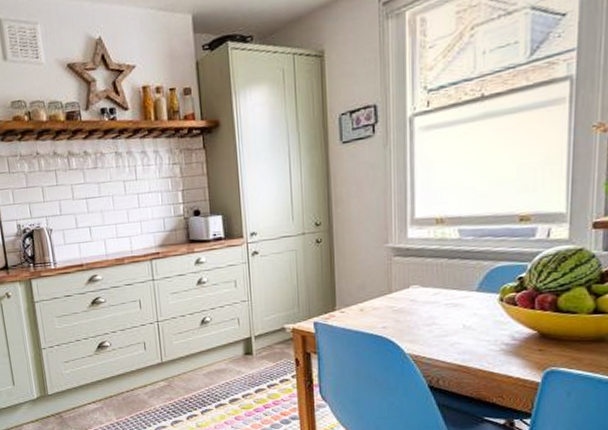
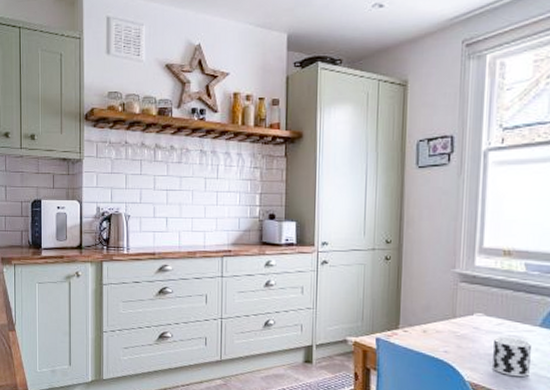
cup: none [432,305,469,343] -> present [493,336,531,376]

